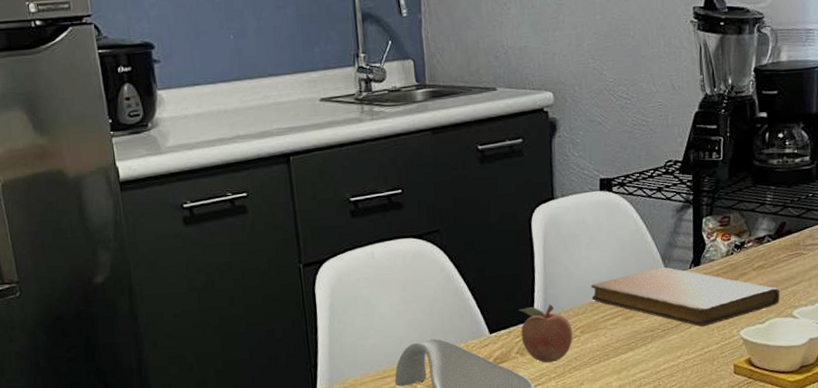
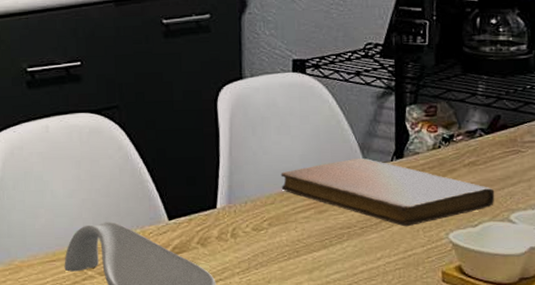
fruit: present [518,303,573,363] -> none [200,191,260,256]

